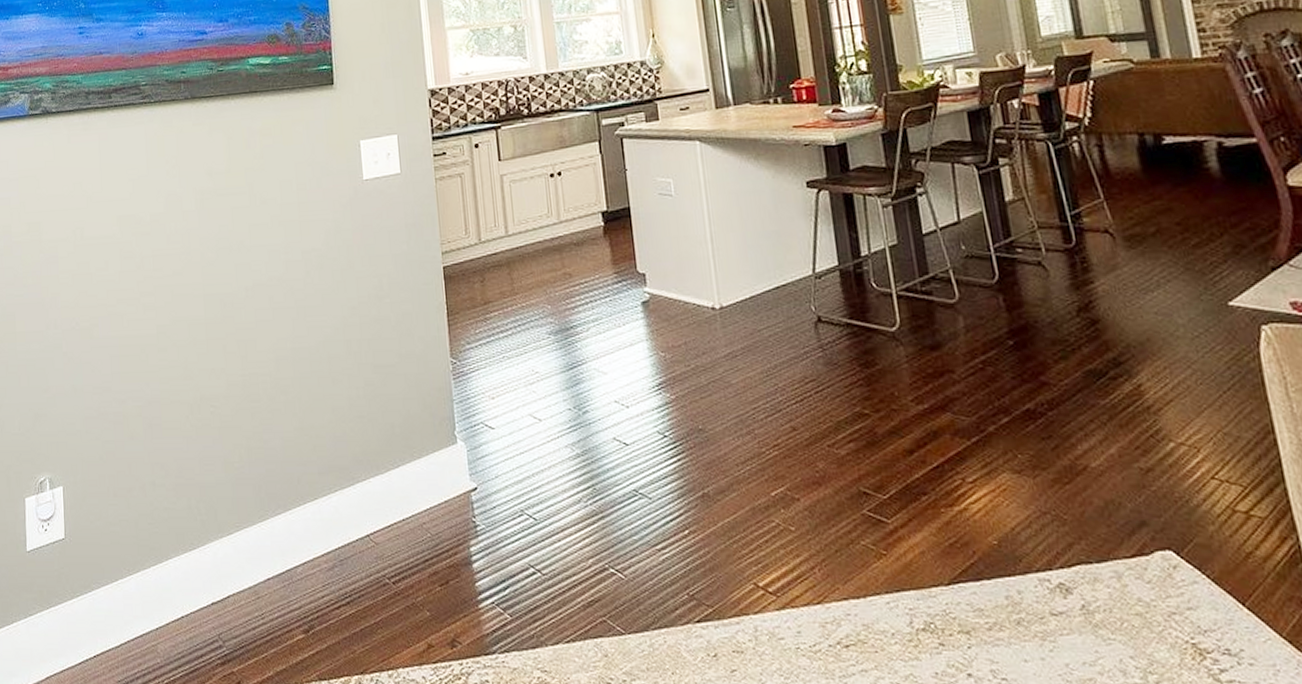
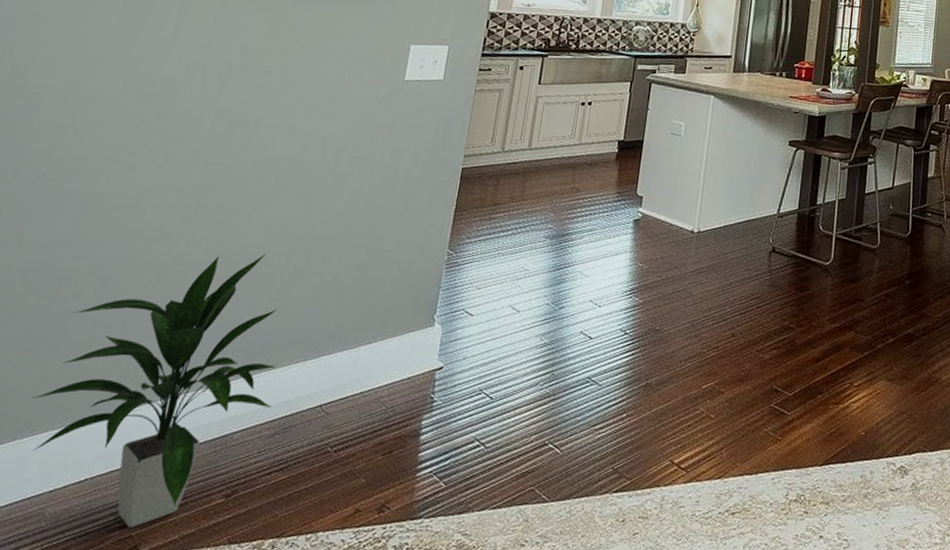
indoor plant: none [120,380,323,663] -> present [31,253,278,527]

